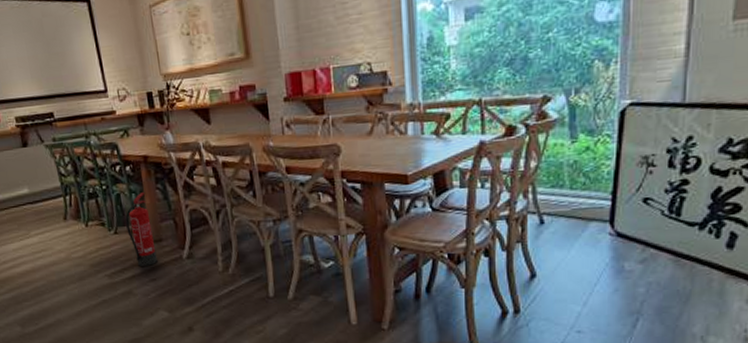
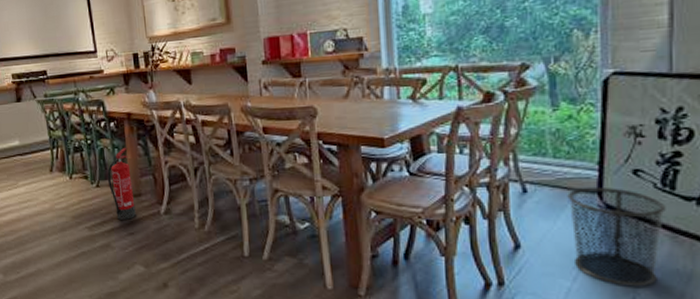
waste bin: none [582,215,671,308] -> present [567,186,666,287]

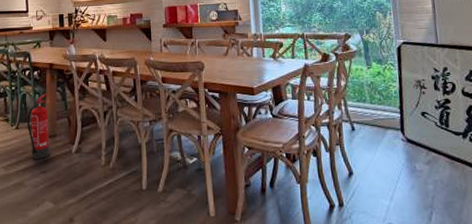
waste bin: present [567,186,666,287] -> none [381,125,445,203]

